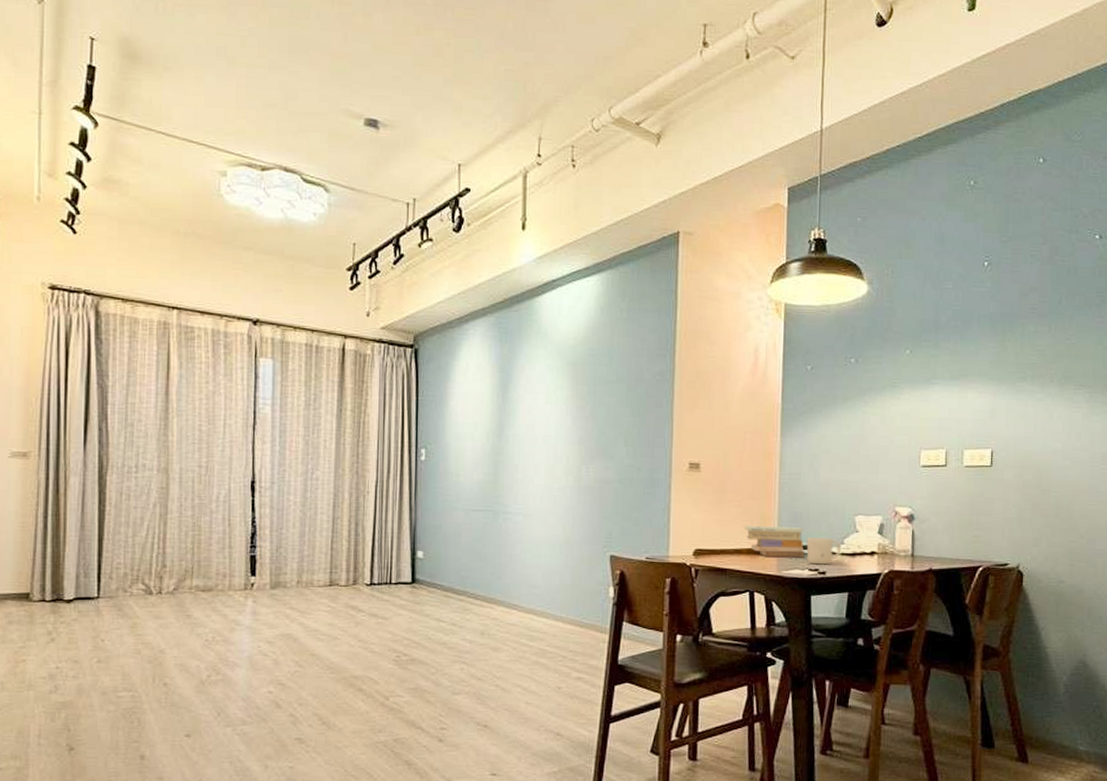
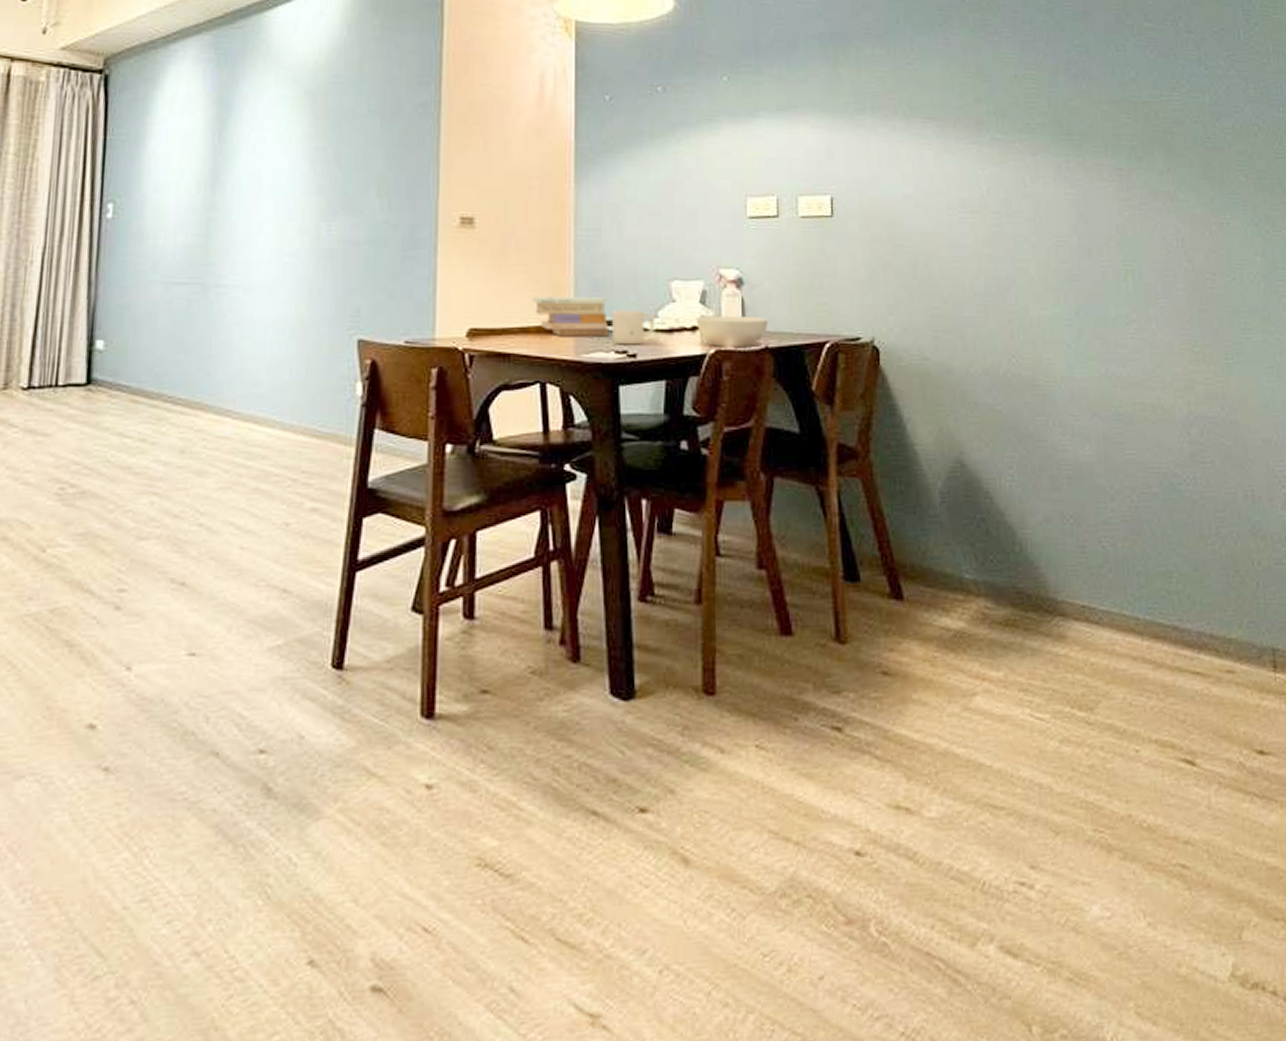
bowl: none [874,543,933,569] -> present [696,315,768,348]

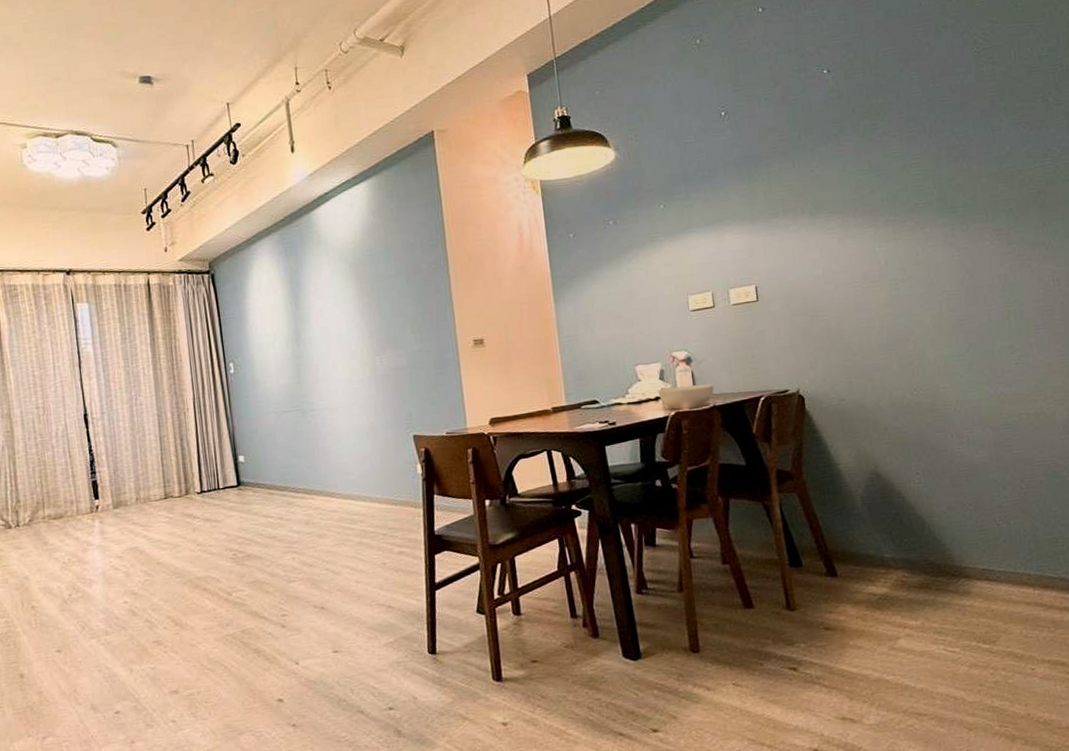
books: present [532,297,609,337] -> none [533,384,594,417]
mug: present [611,309,655,345] -> none [593,390,627,417]

